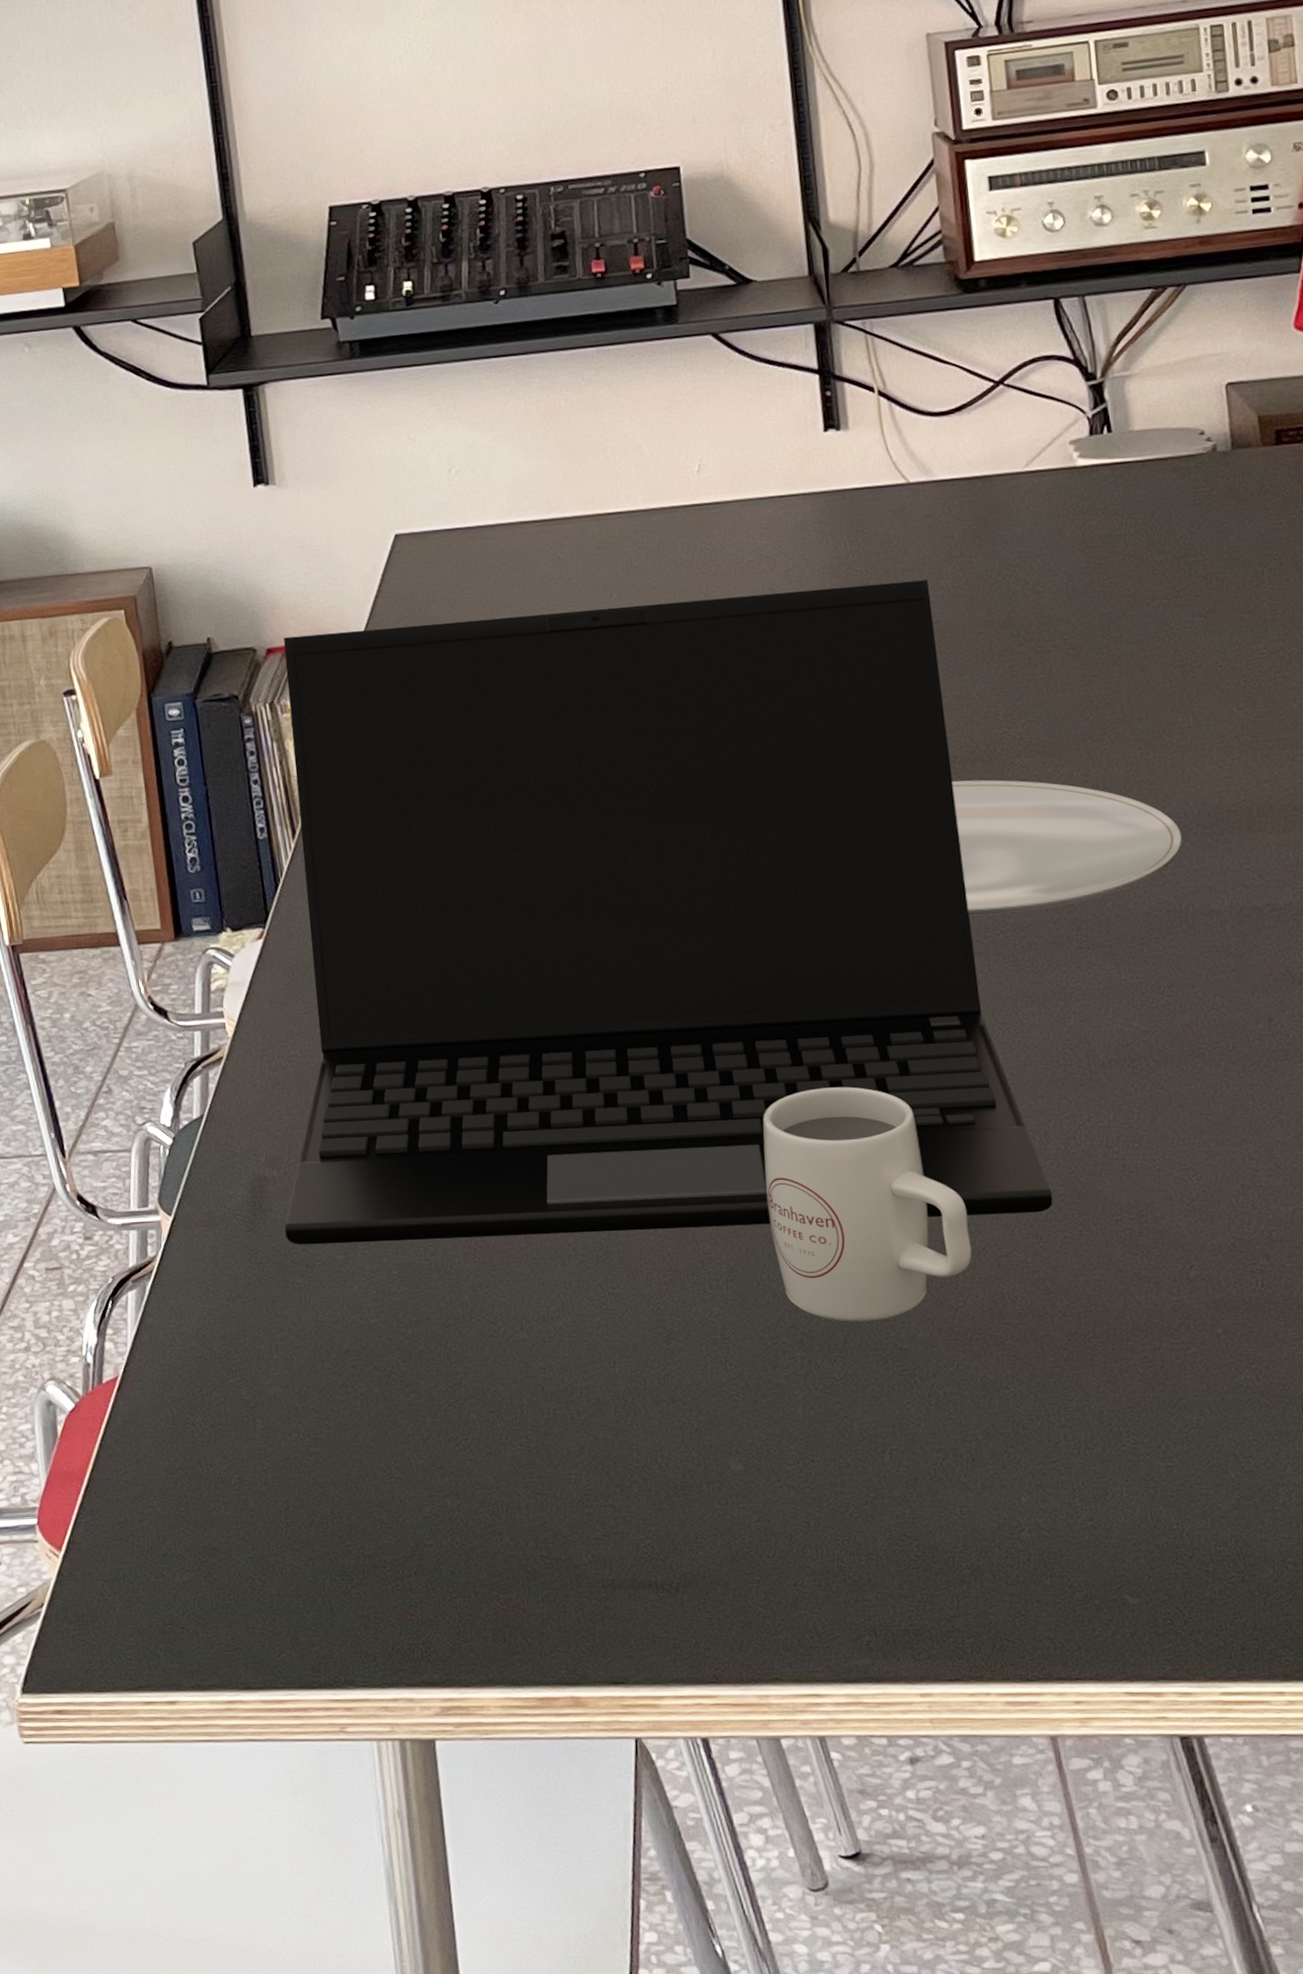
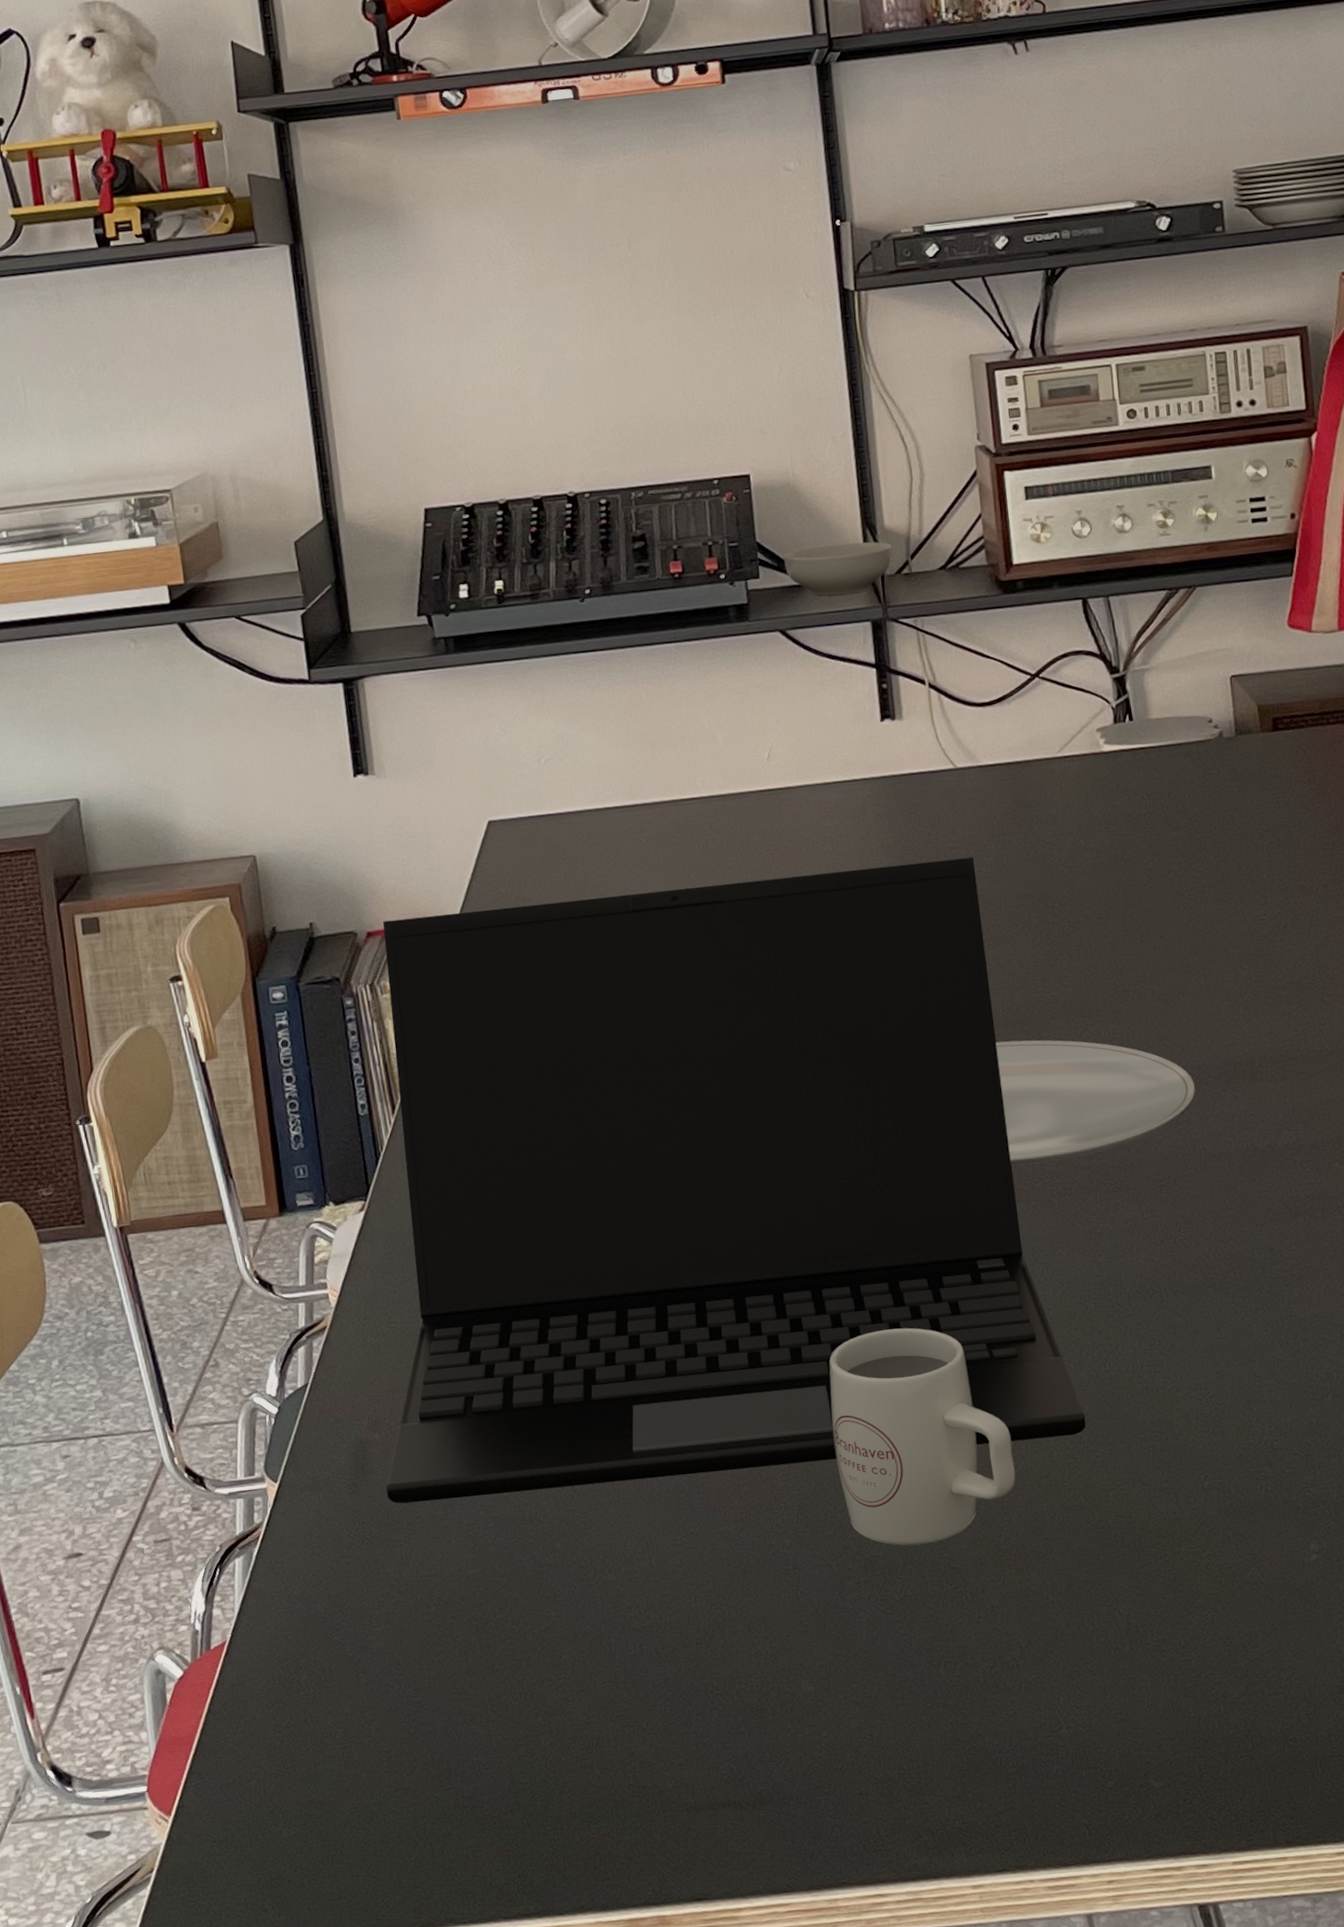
bowl: none [715,237,838,296] -> present [783,541,892,596]

